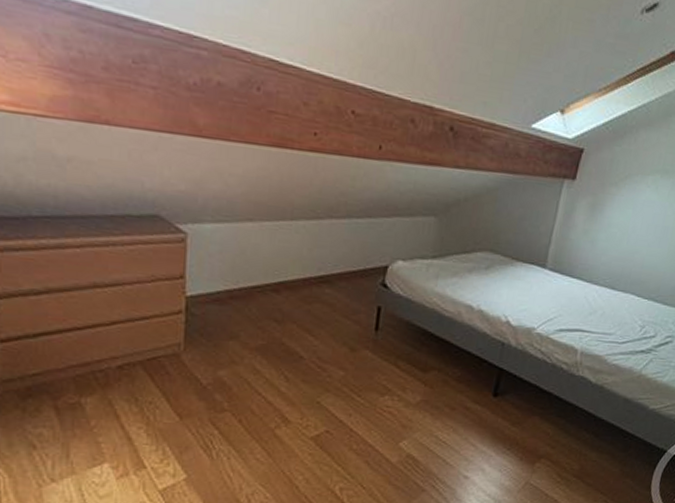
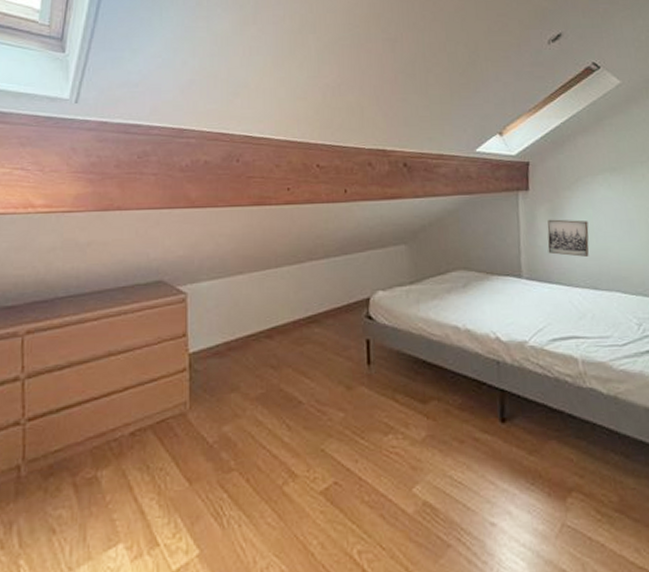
wall art: none [577,213,625,257] -> present [547,219,589,257]

